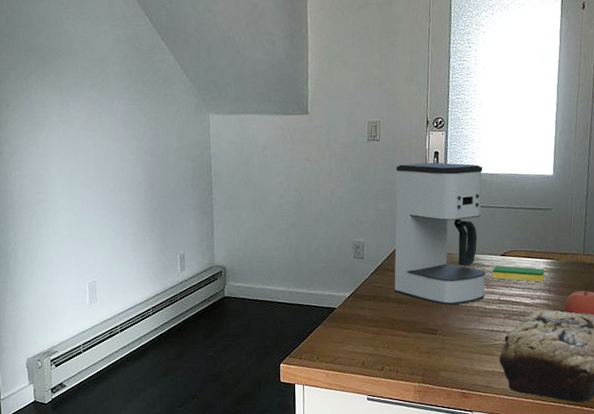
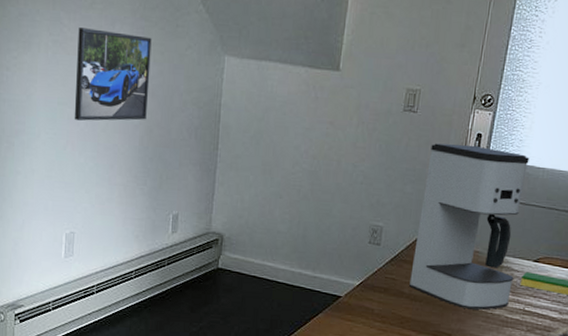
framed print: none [83,106,148,184] -> present [74,28,152,121]

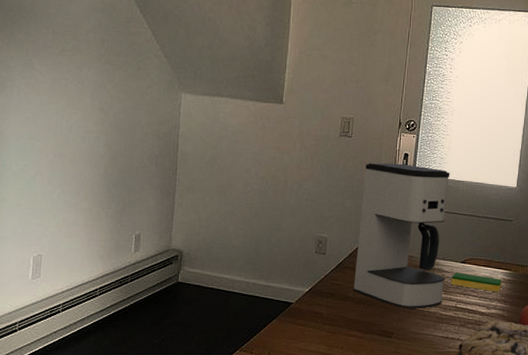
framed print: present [74,28,152,121] -> none [43,72,116,153]

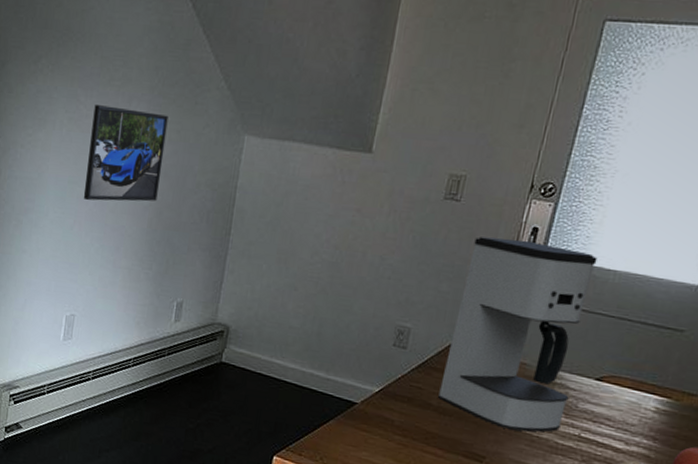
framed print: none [43,72,116,153] -> present [83,105,169,202]
dish sponge: present [450,272,502,293] -> none [576,391,654,426]

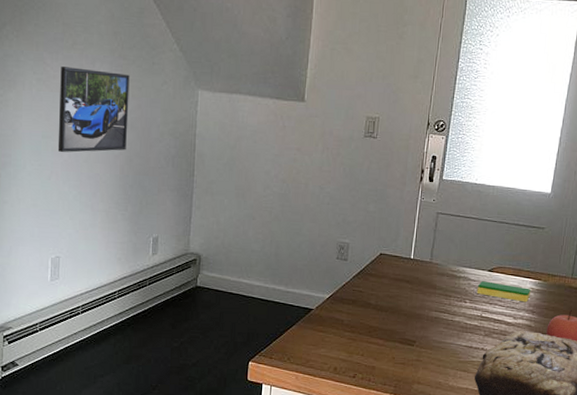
coffee maker: present [438,237,598,432] -> none [376,166,480,317]
dish sponge: none [576,391,654,426] -> present [476,281,531,303]

